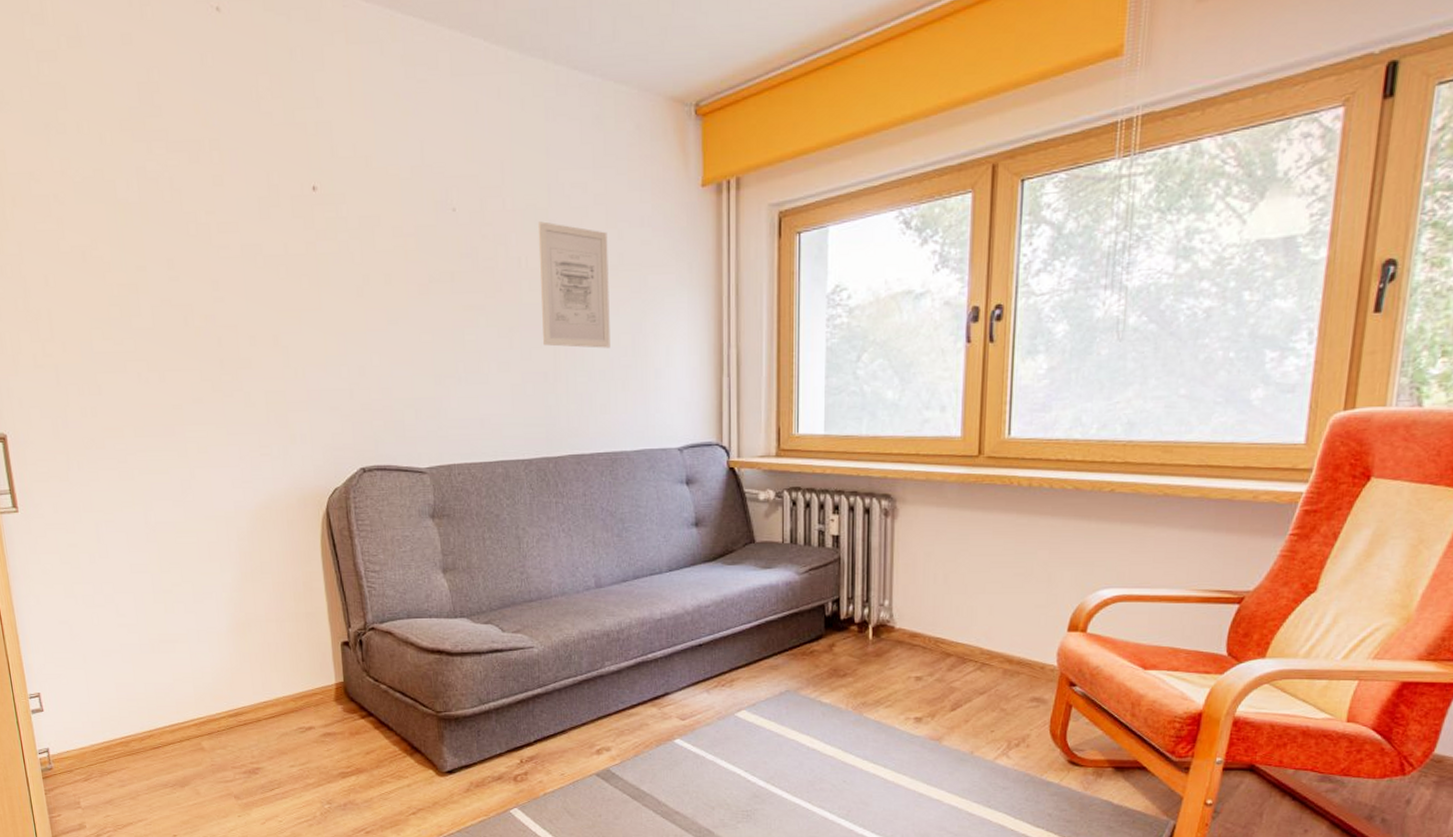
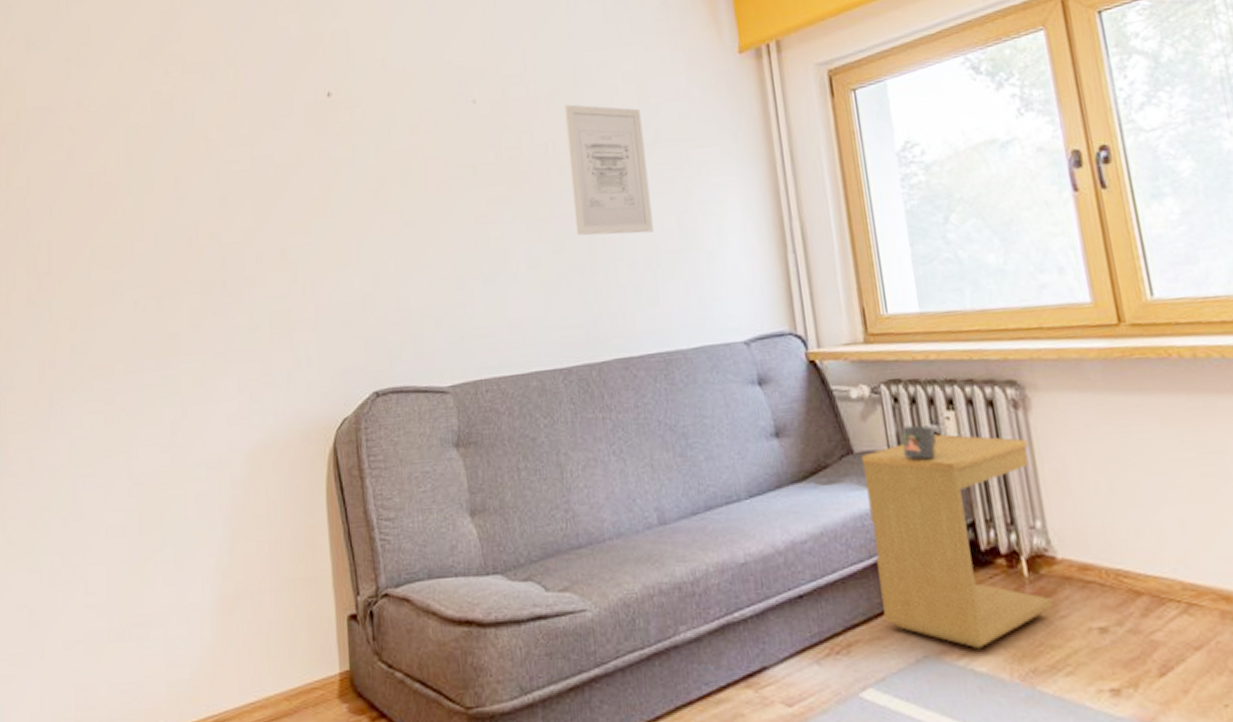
side table: none [760,532,890,687] -> present [861,434,1054,649]
mug: none [793,524,821,551] -> present [901,425,937,460]

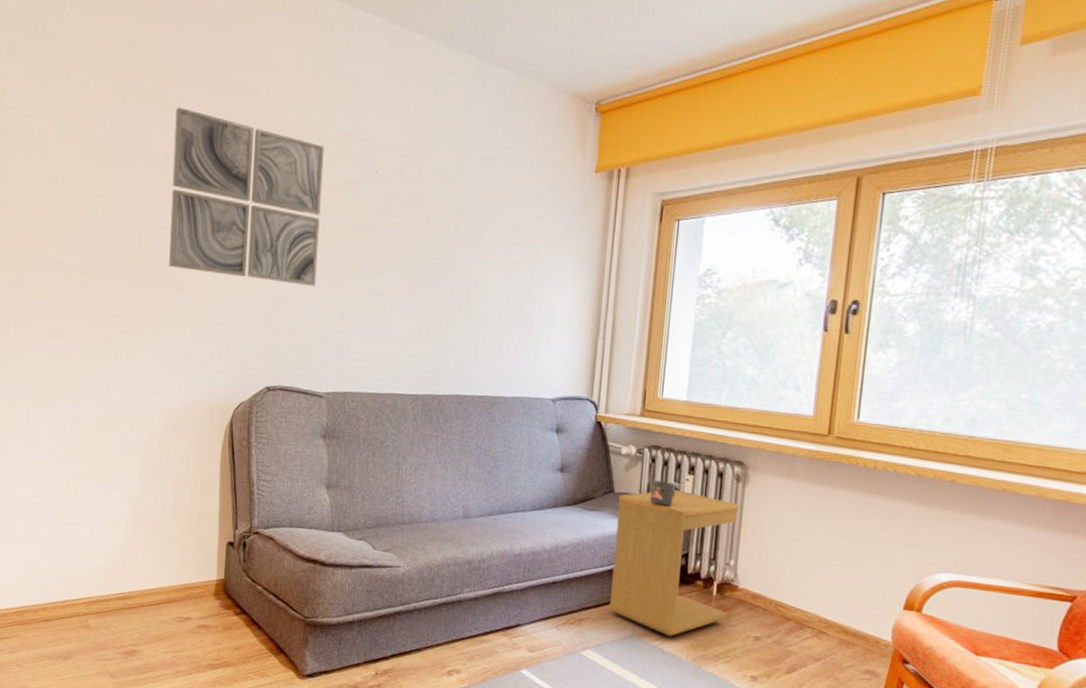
wall art: none [227,71,419,262] -> present [169,107,325,286]
wall art: present [564,104,654,236] -> none [441,189,508,304]

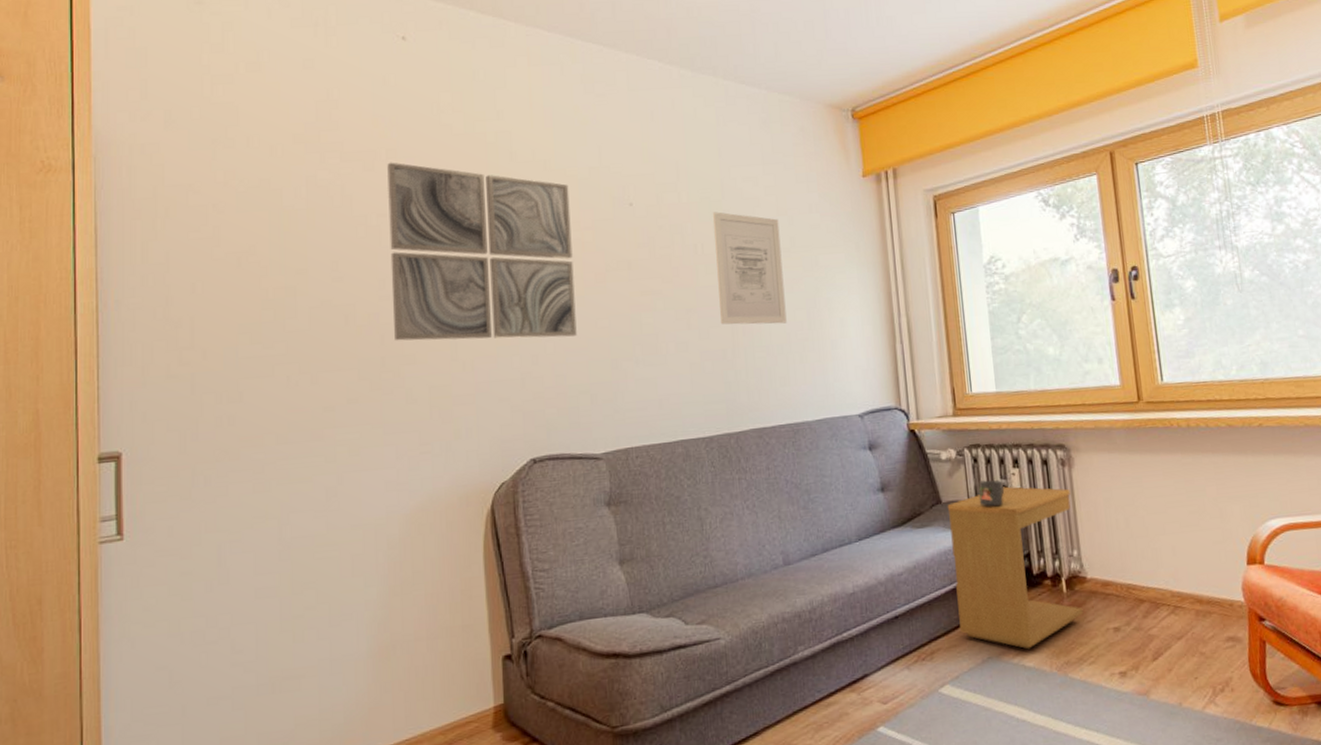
wall art: none [441,189,508,304] -> present [712,212,787,325]

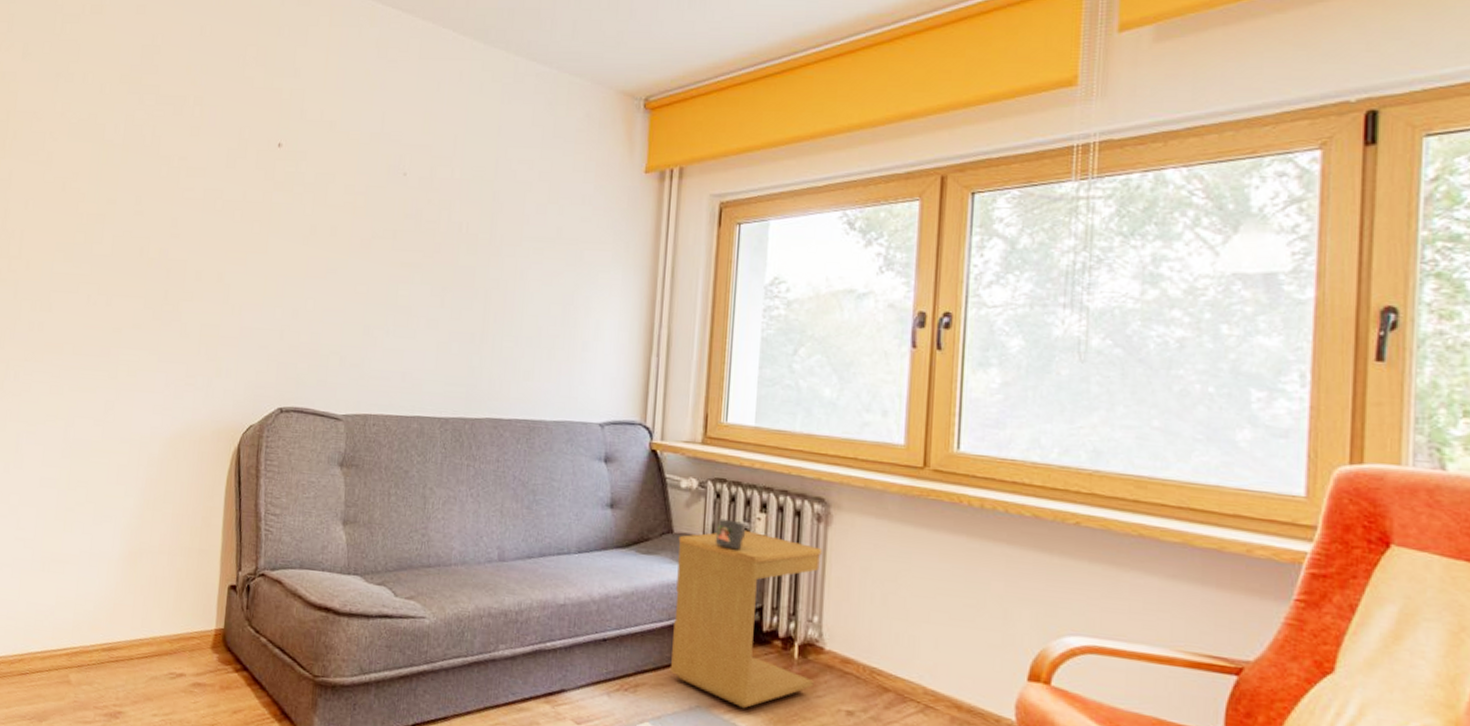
wall art: present [387,162,577,341] -> none [178,109,349,297]
wall art: present [712,212,787,325] -> none [474,192,549,316]

